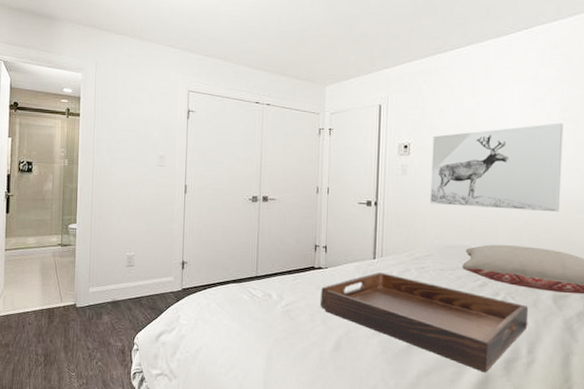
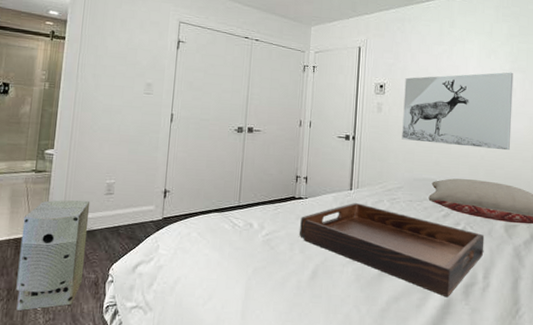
air purifier: none [52,272,113,375] -> present [16,200,91,310]

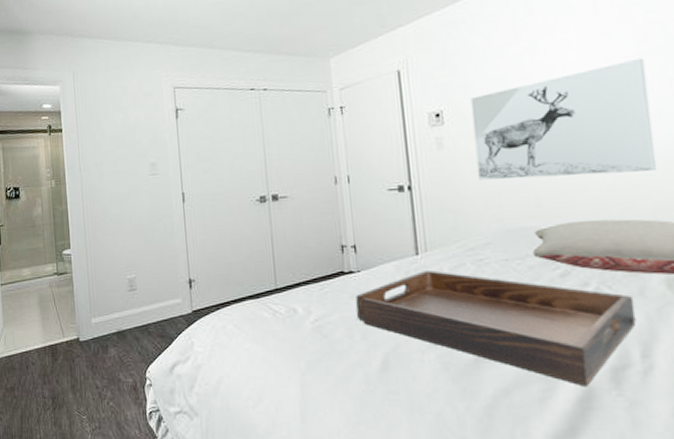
air purifier: present [16,200,91,310] -> none [54,299,121,419]

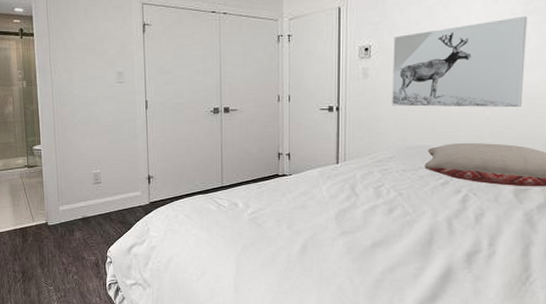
serving tray: present [356,270,637,387] -> none [286,176,490,266]

